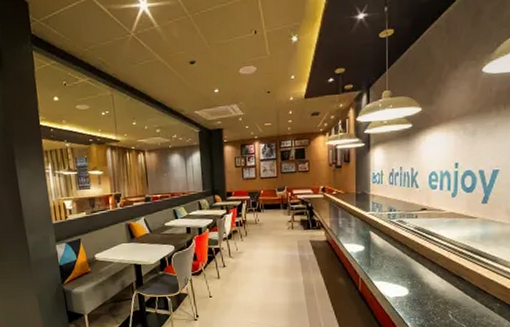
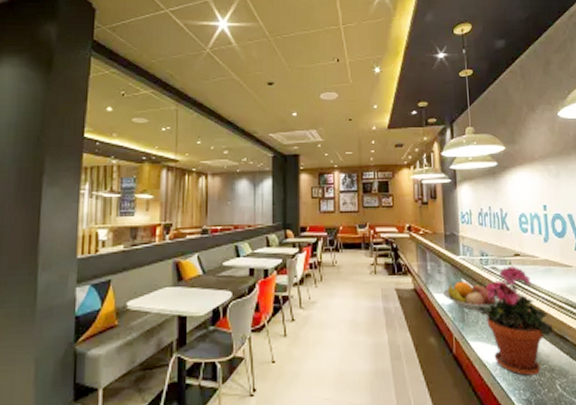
fruit bowl: none [352,233,406,257] -> present [443,282,503,311]
potted plant: none [383,218,451,307] -> present [477,265,553,376]

